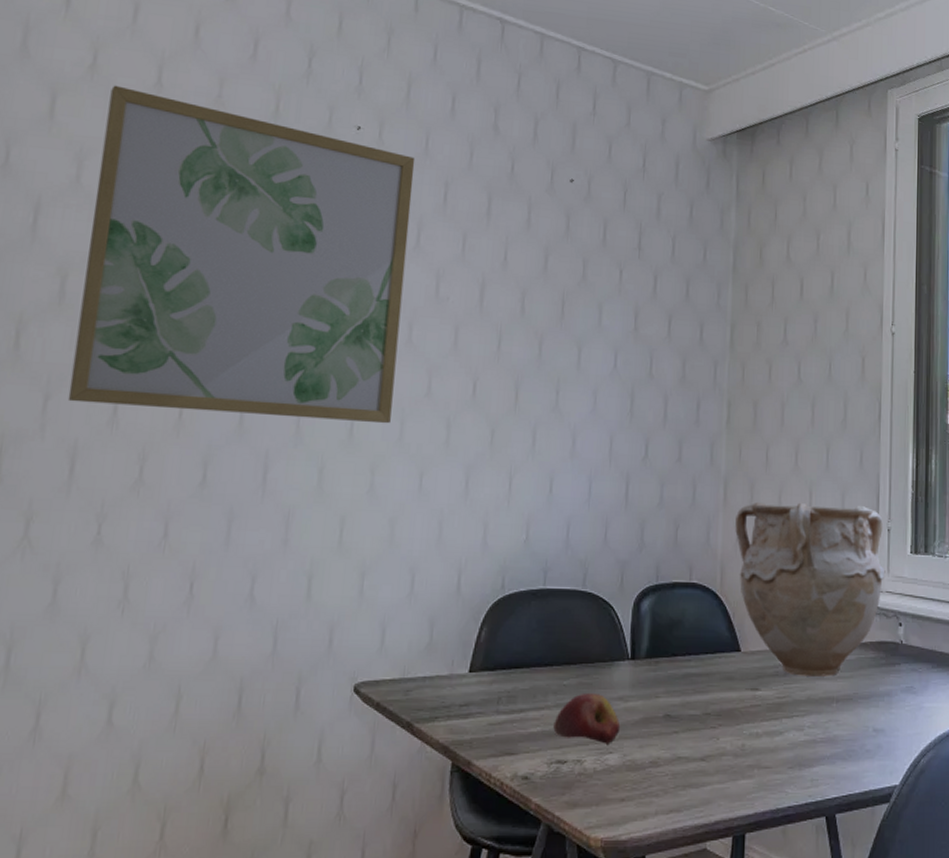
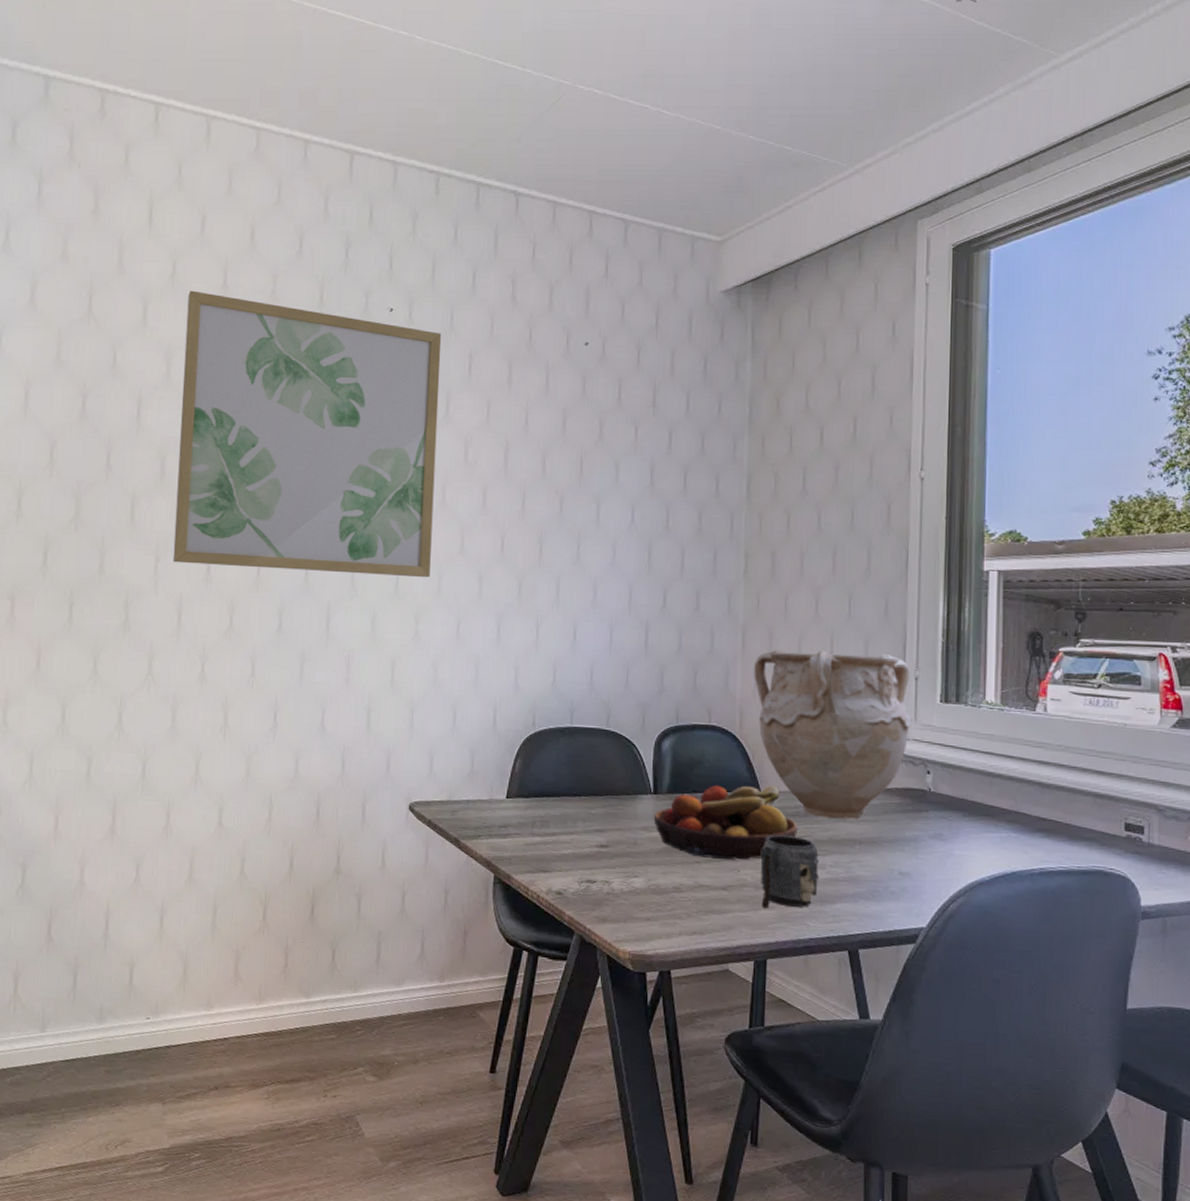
apple: present [553,692,621,744] -> none [583,822,645,869]
fruit bowl: none [631,645,777,727] -> present [654,785,797,860]
mug: none [740,697,798,778] -> present [761,835,820,909]

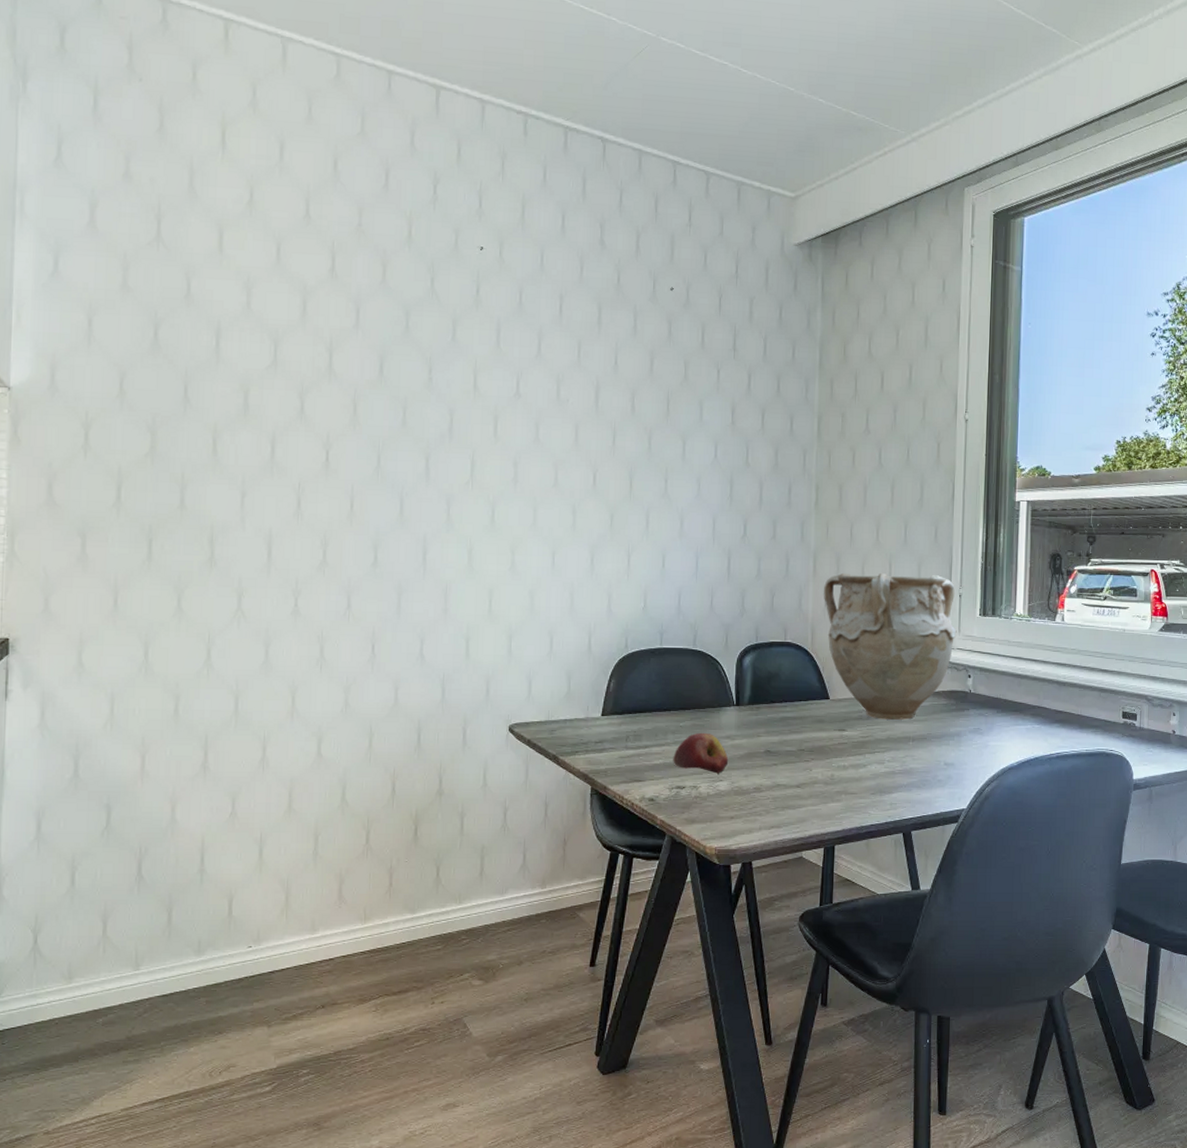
wall art: present [172,290,442,578] -> none [260,219,533,511]
apple: none [583,822,645,869] -> present [673,732,729,774]
fruit bowl: present [654,785,797,860] -> none [737,693,861,760]
mug: present [761,835,820,909] -> none [830,737,879,801]

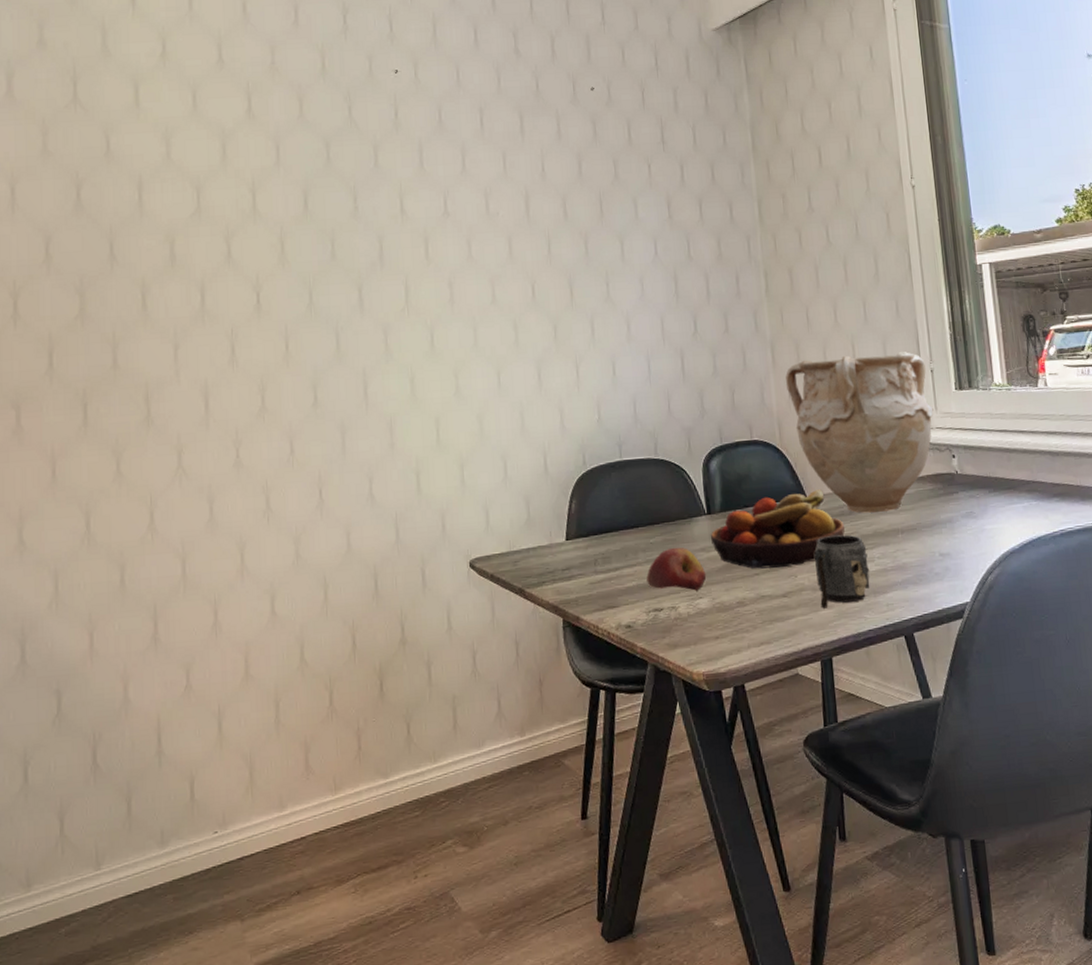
fruit bowl: none [737,693,861,760] -> present [711,489,845,569]
mug: none [830,737,879,801] -> present [814,534,870,609]

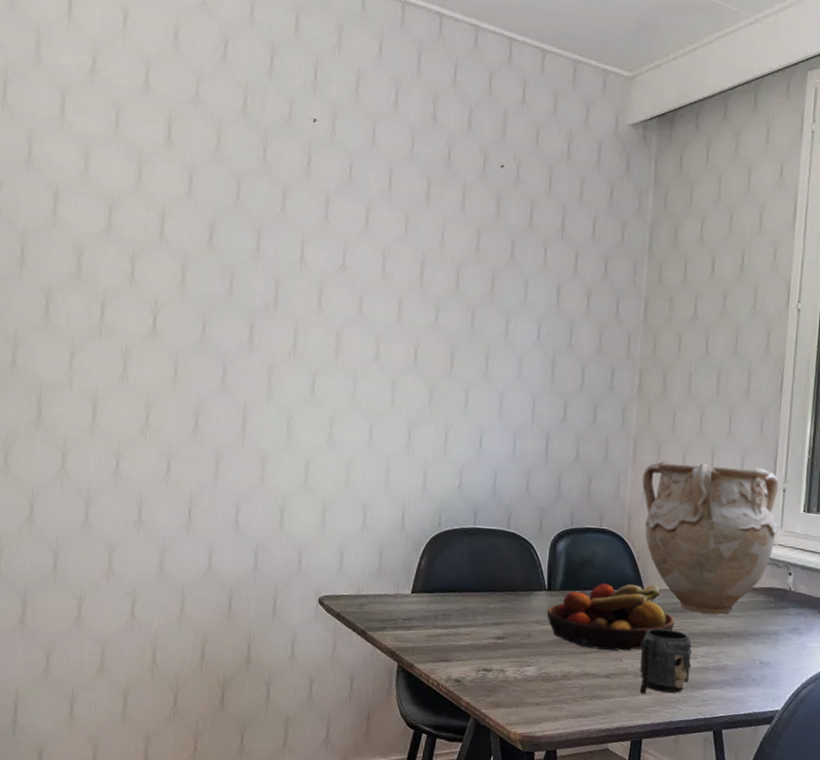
apple: present [646,547,707,591] -> none [481,615,538,659]

